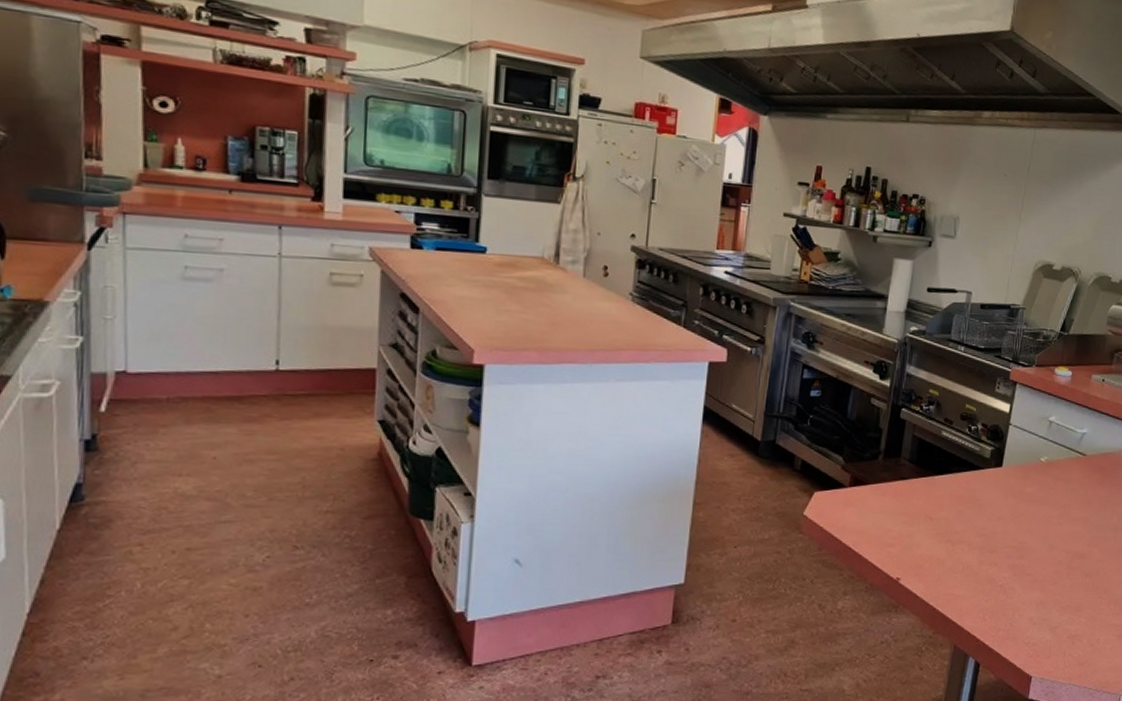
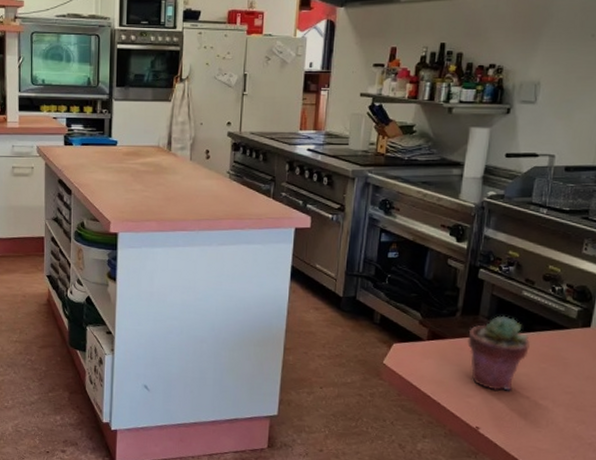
potted succulent: none [889,457,948,537] -> present [467,315,530,390]

